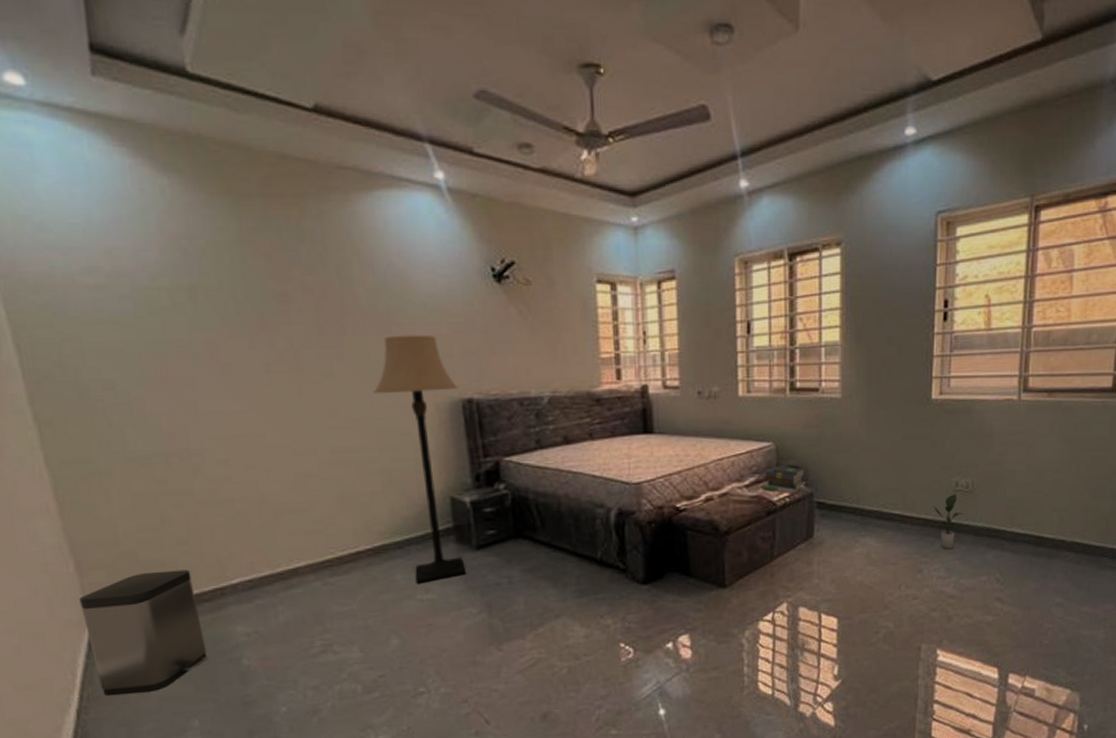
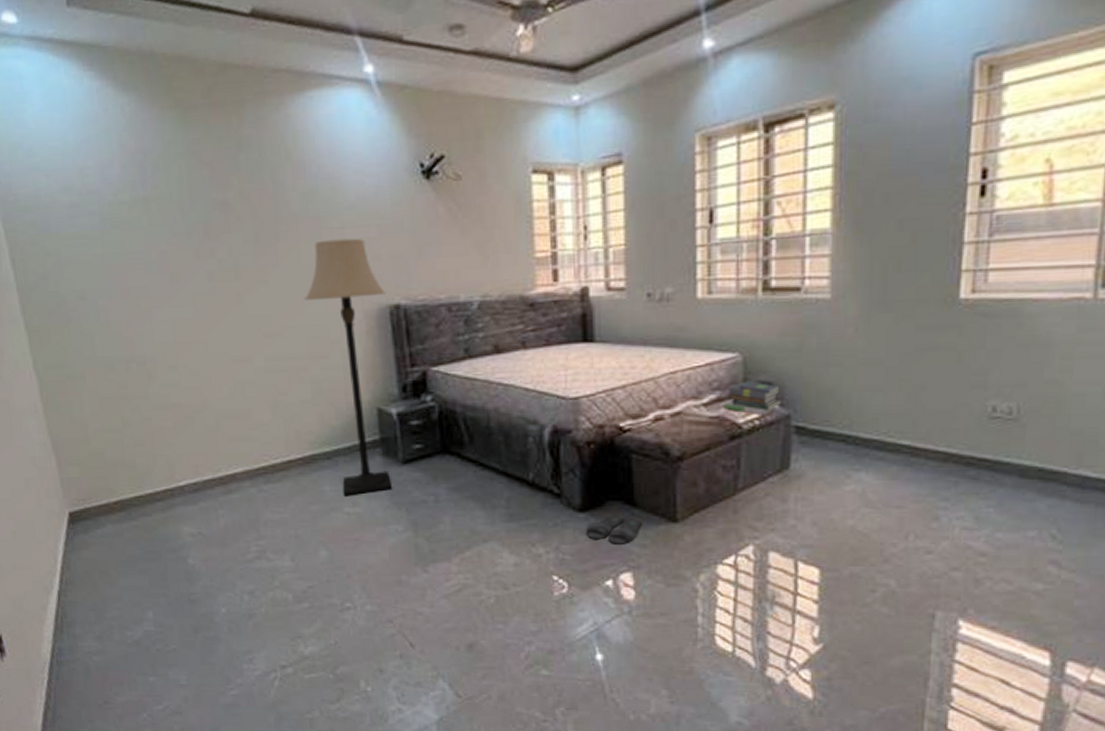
pedal bin: present [79,569,208,696] -> none [59,470,160,582]
slippers: none [649,585,697,612] -> present [587,515,642,546]
potted plant: present [934,494,963,549] -> none [959,422,1003,493]

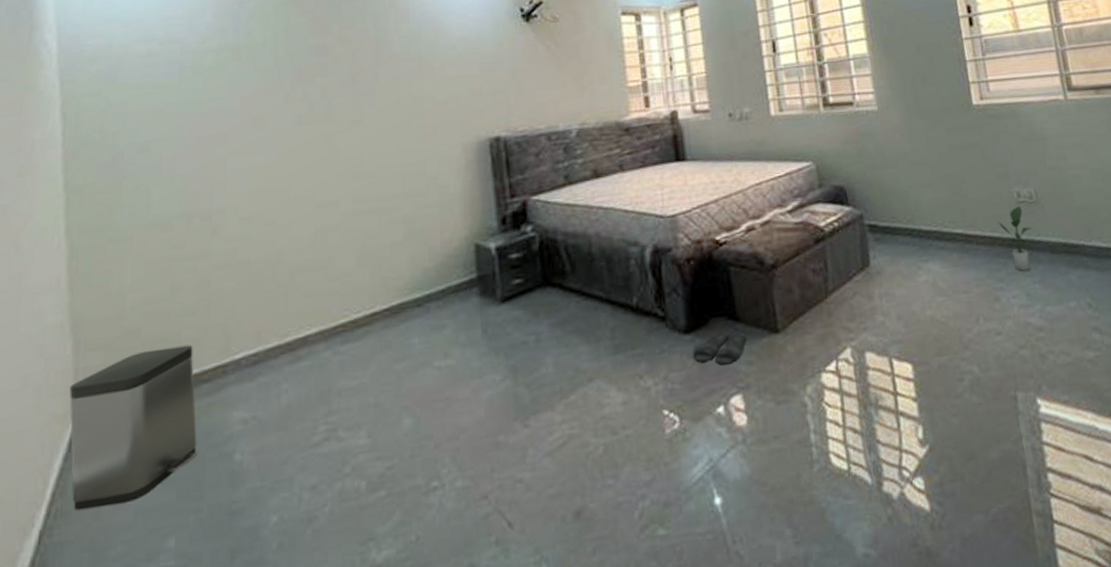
pedal bin: none [59,470,160,582] -> present [69,344,197,511]
lamp: present [304,238,392,496] -> none [400,76,489,348]
books: present [724,381,782,415] -> none [805,186,854,218]
potted plant: none [959,422,1003,493] -> present [998,206,1033,271]

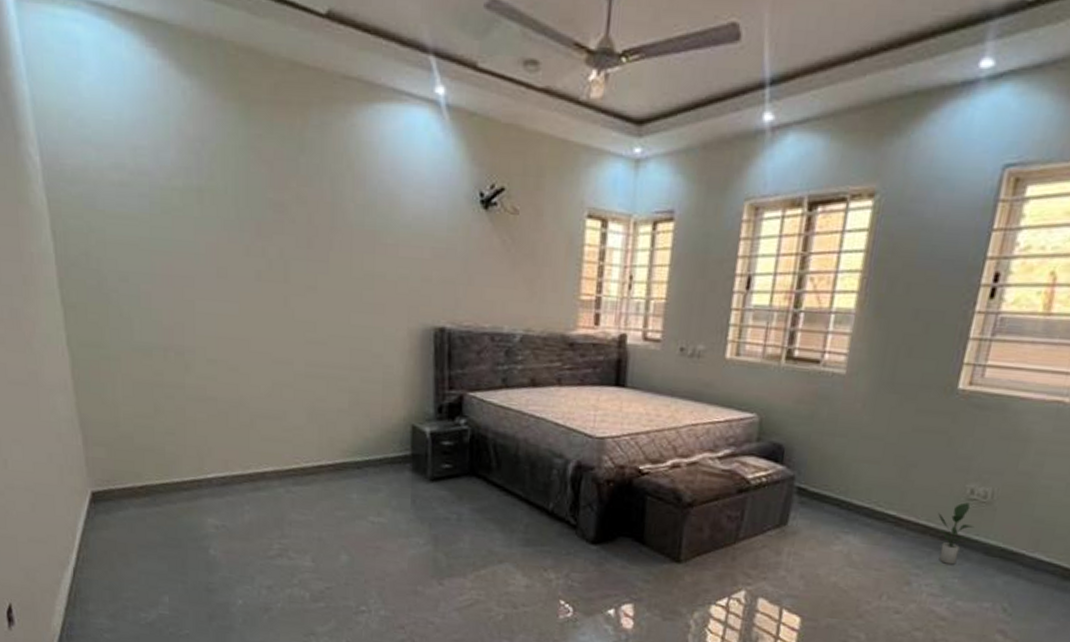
pedal bin: present [69,344,197,511] -> none [84,455,181,564]
slippers: present [693,333,746,366] -> none [596,550,648,579]

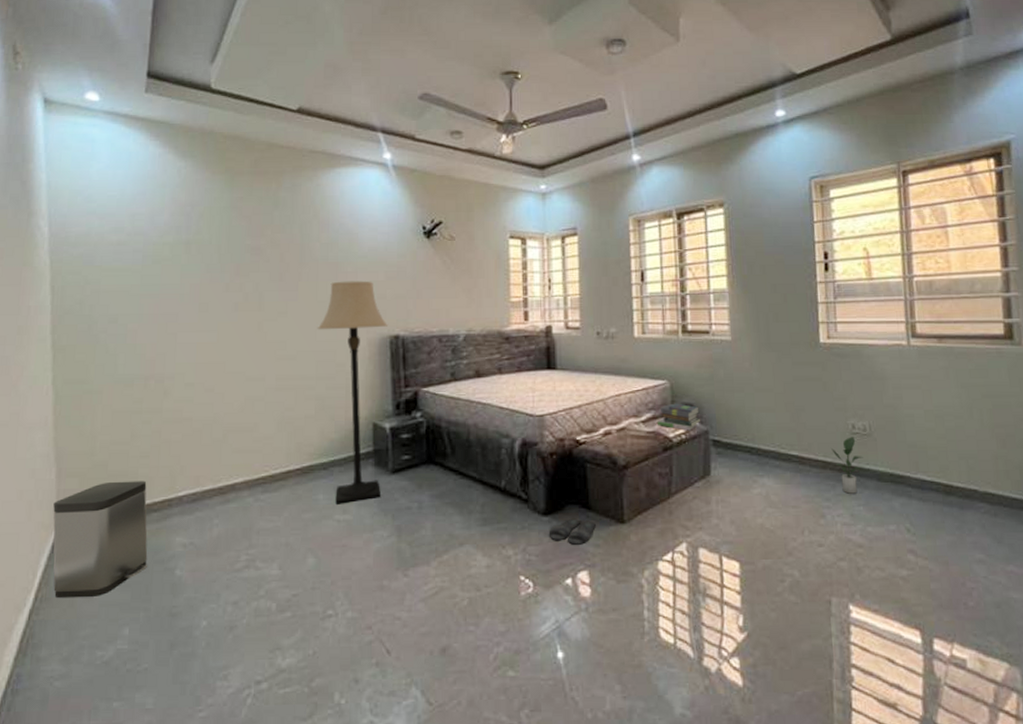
pedal bin: none [84,455,181,564] -> present [53,481,148,599]
lamp: none [351,254,434,506] -> present [317,281,389,504]
slippers: none [596,550,648,579] -> present [550,518,596,546]
books: none [736,440,789,474] -> present [658,403,701,431]

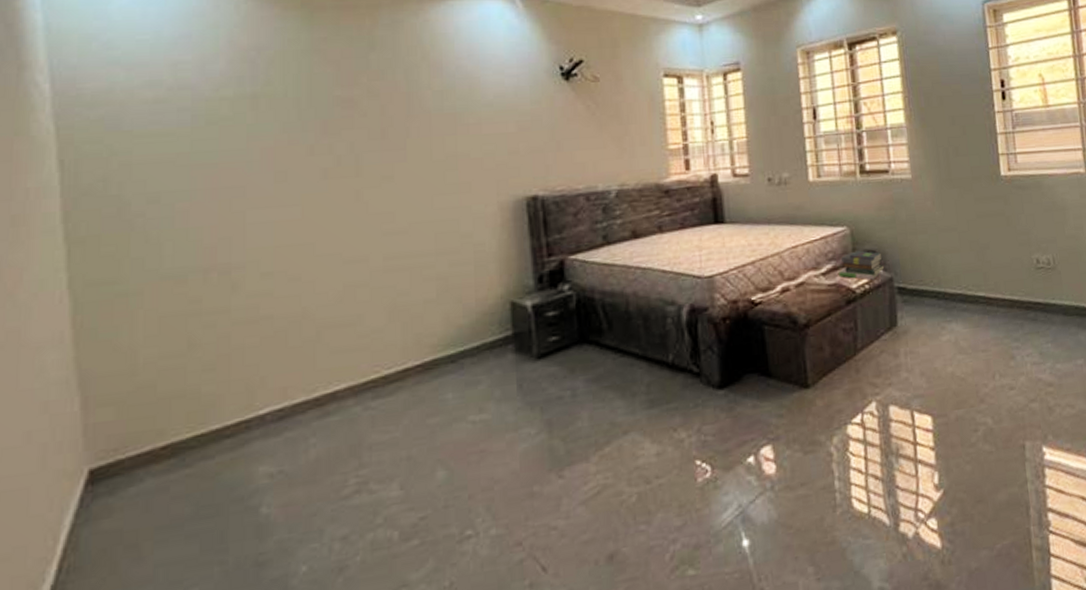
pedal bin: present [53,481,148,599] -> none [79,400,220,566]
lamp: present [317,281,389,504] -> none [433,133,525,403]
slippers: present [550,518,596,546] -> none [726,388,778,419]
potted plant: present [831,437,863,494] -> none [1018,271,1049,332]

